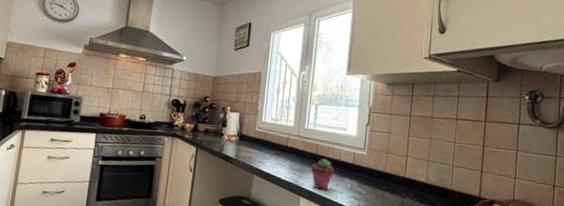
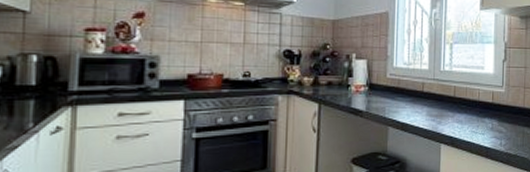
potted succulent: present [310,158,335,190] -> none [449,100,474,134]

